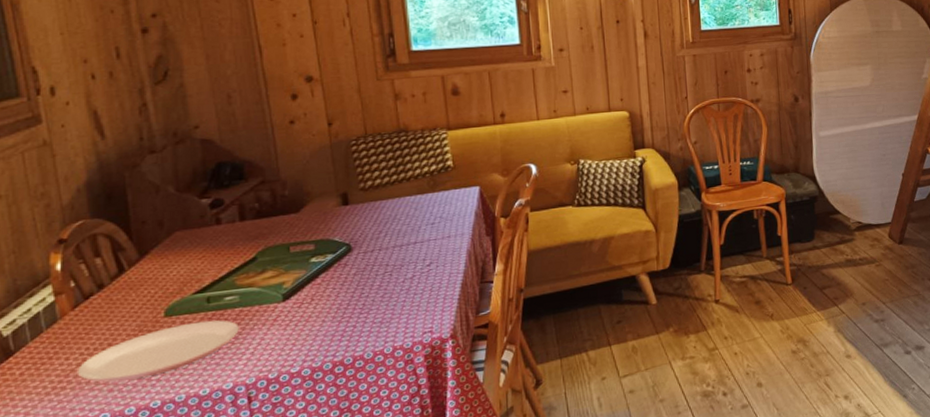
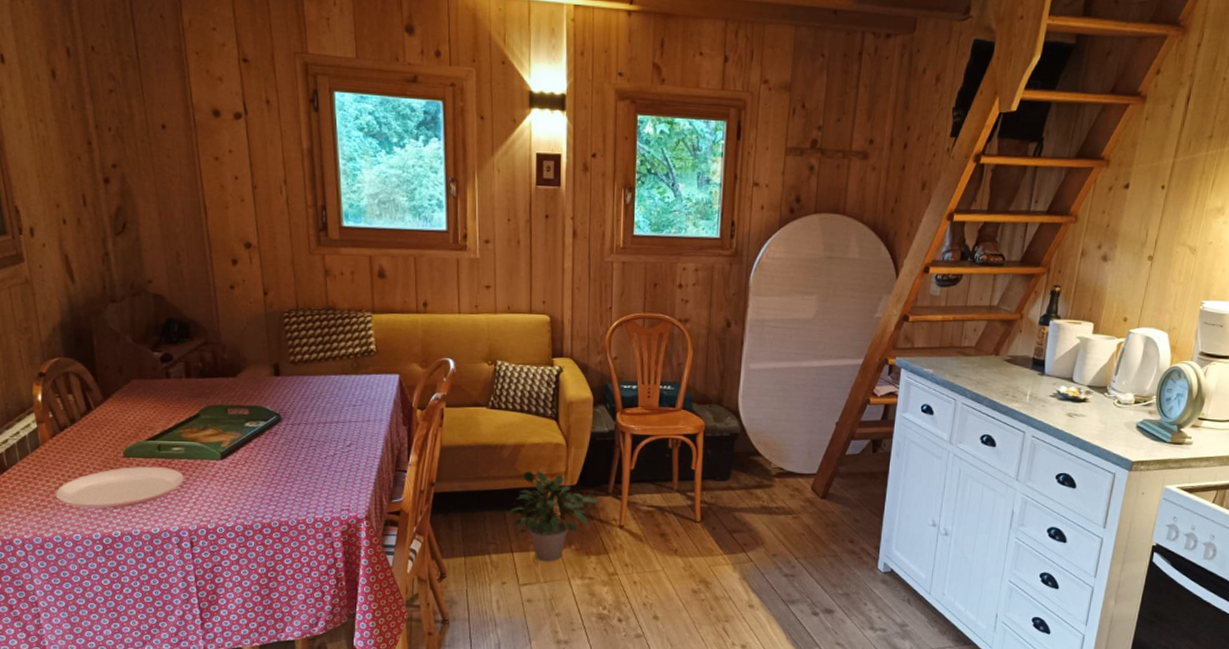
potted plant: none [601,258,694,349] -> present [507,468,600,562]

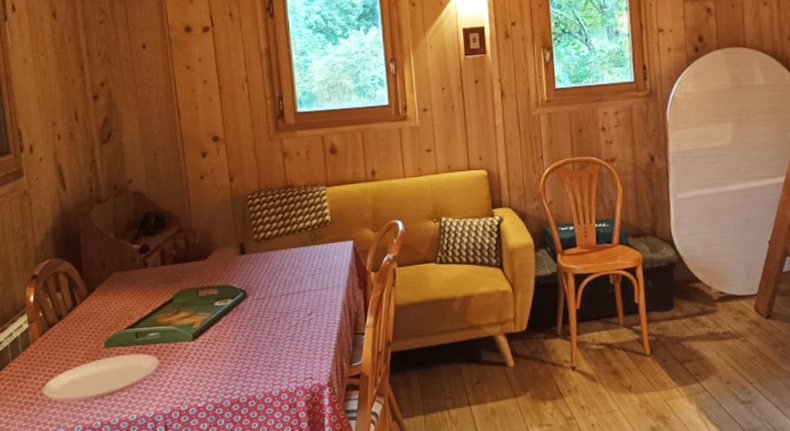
potted plant: present [507,468,600,562] -> none [462,318,550,412]

